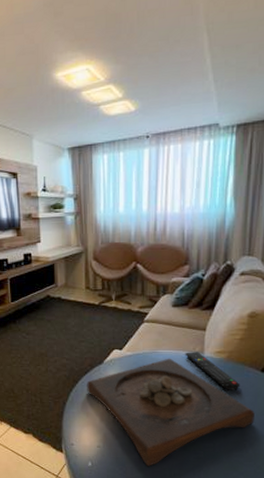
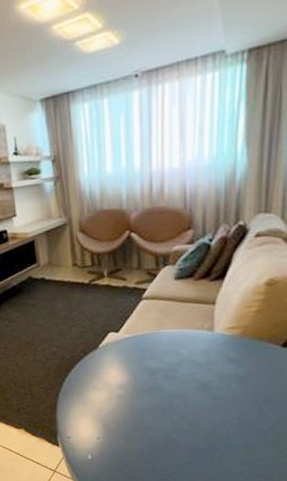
wooden tray: present [87,358,255,466] -> none [80,338,275,456]
remote control: present [185,352,240,390] -> none [192,329,258,370]

